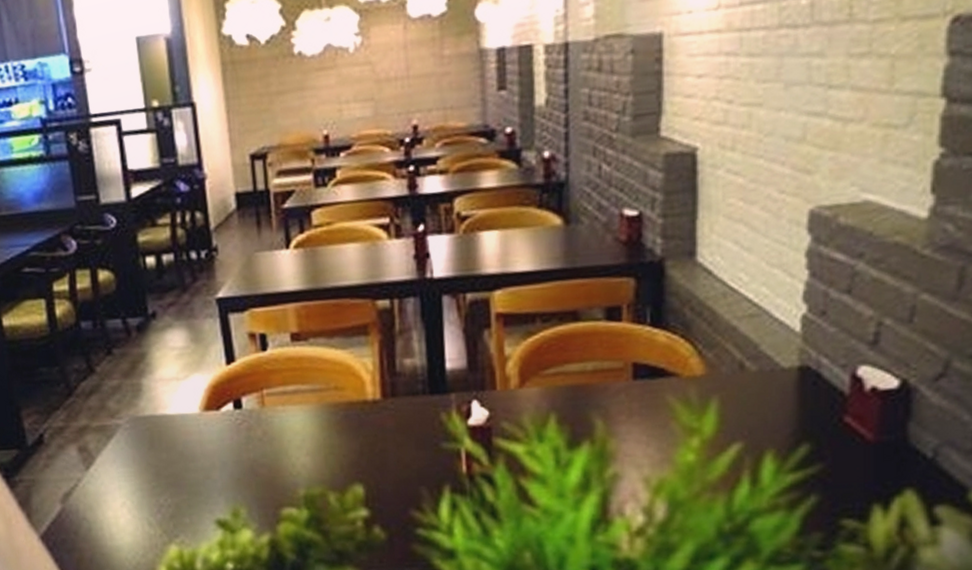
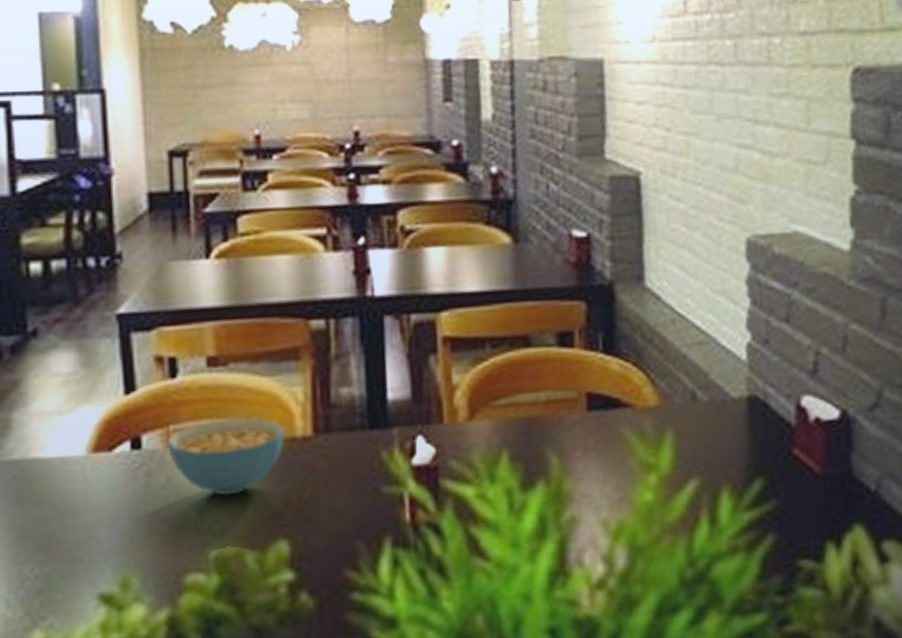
cereal bowl: none [262,384,359,447] -> present [167,418,286,496]

